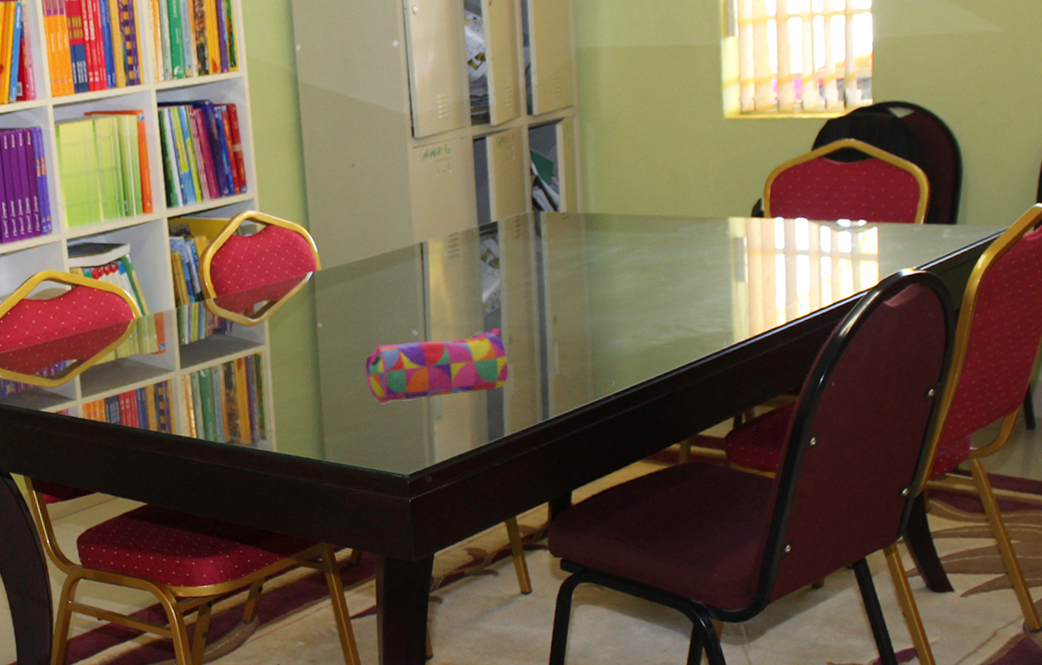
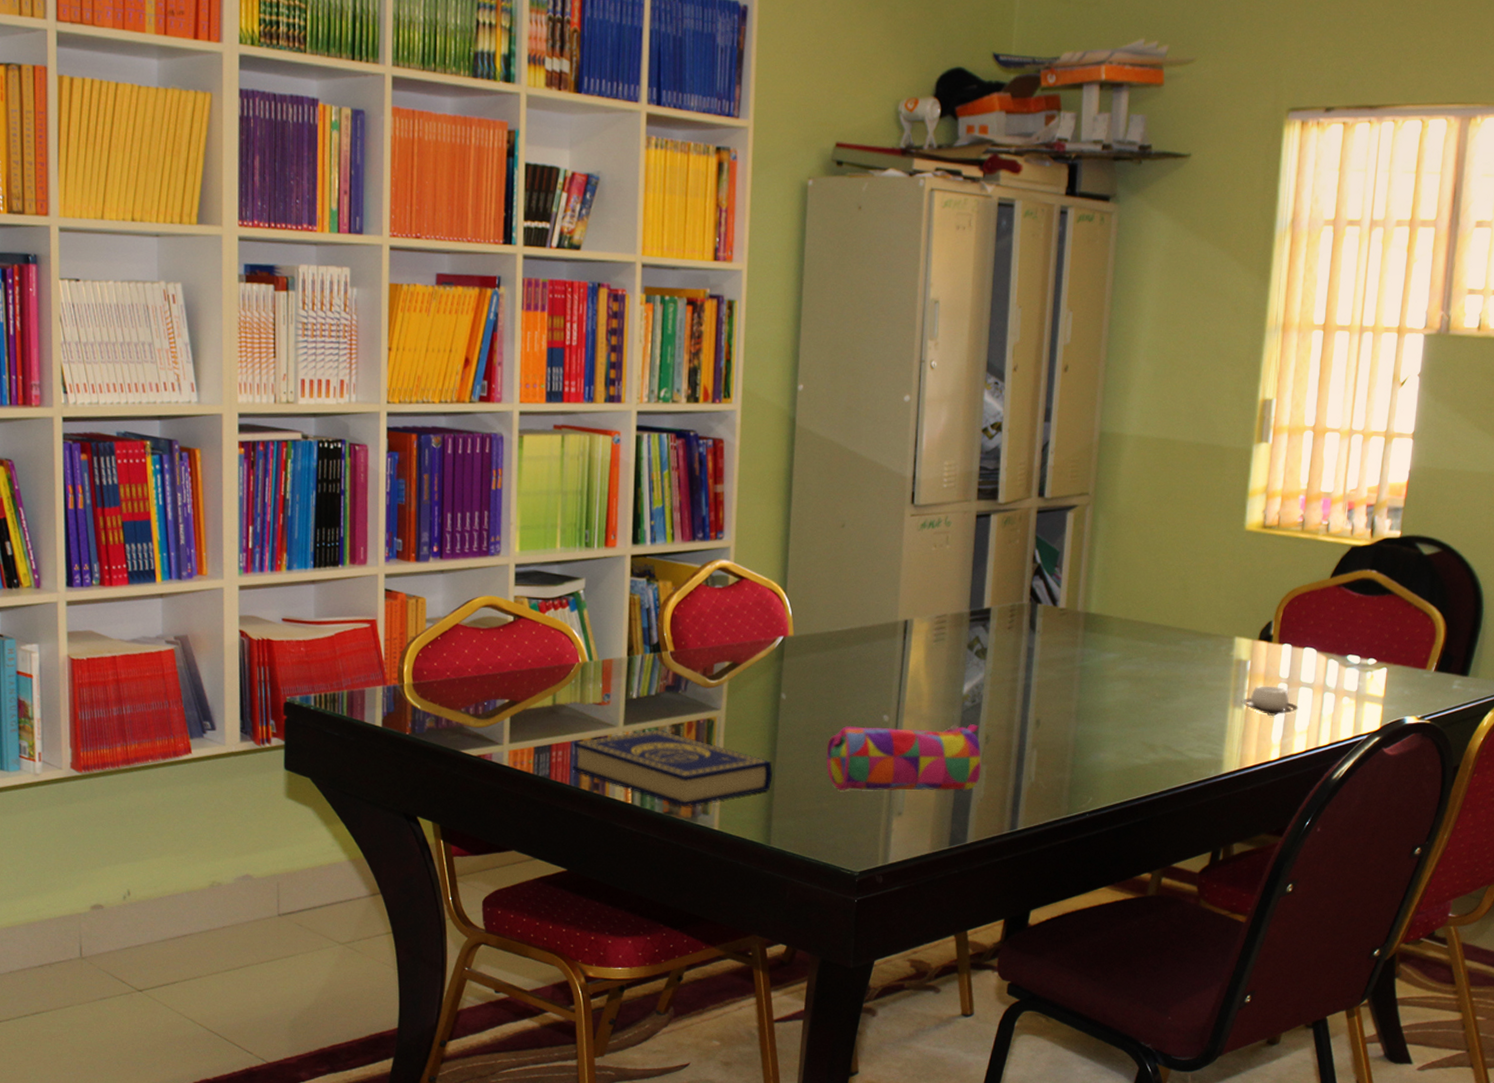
book: none [138,369,320,435] -> present [573,729,773,807]
cup: none [742,257,798,286] -> present [1241,685,1298,717]

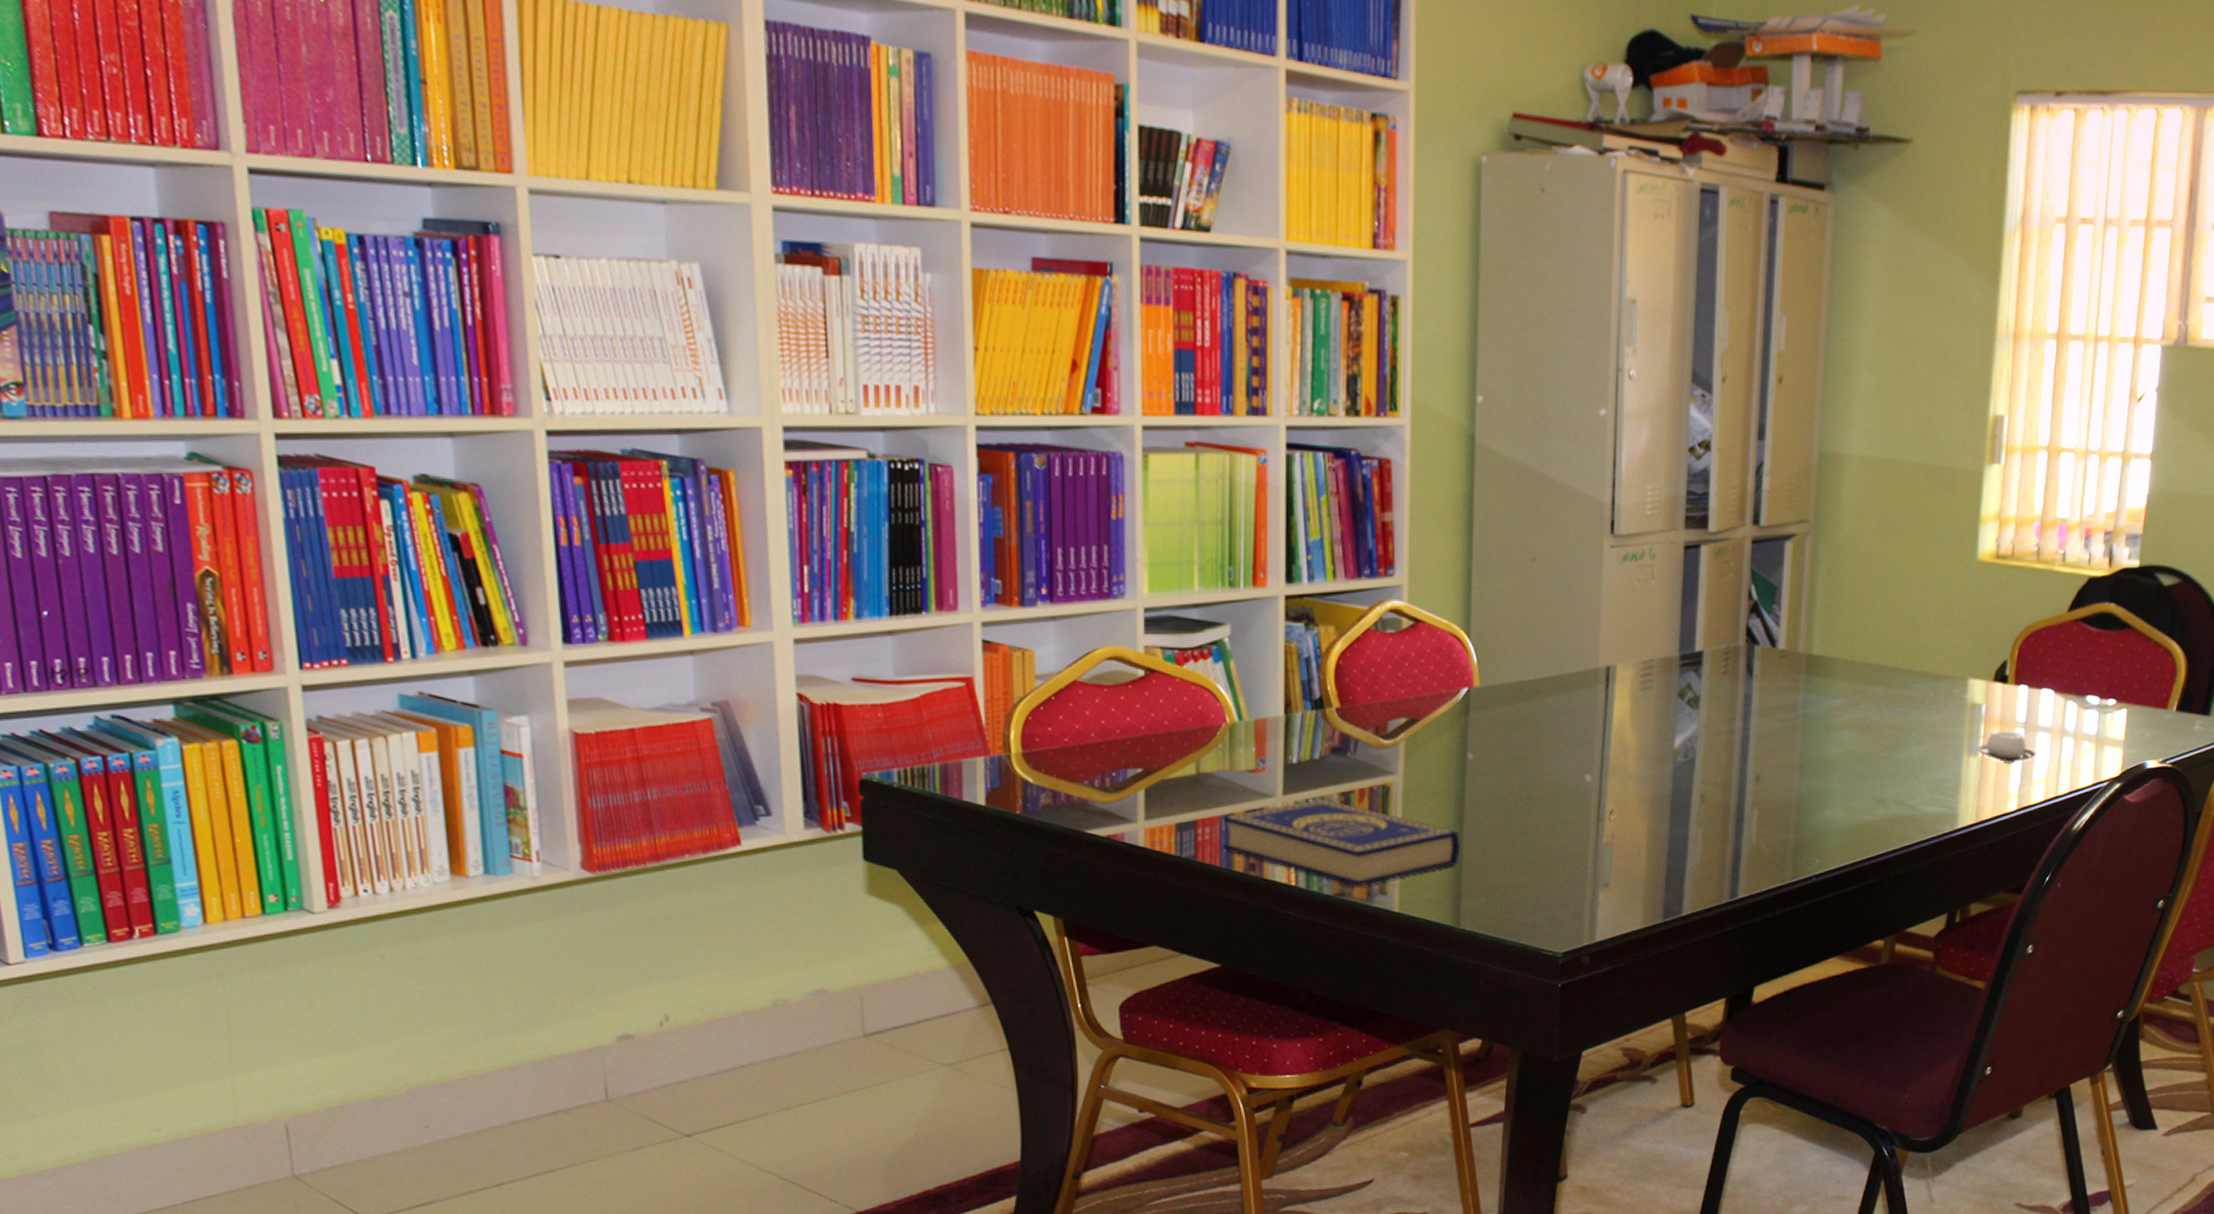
pencil case: present [826,724,982,791] -> none [1521,782,1698,862]

